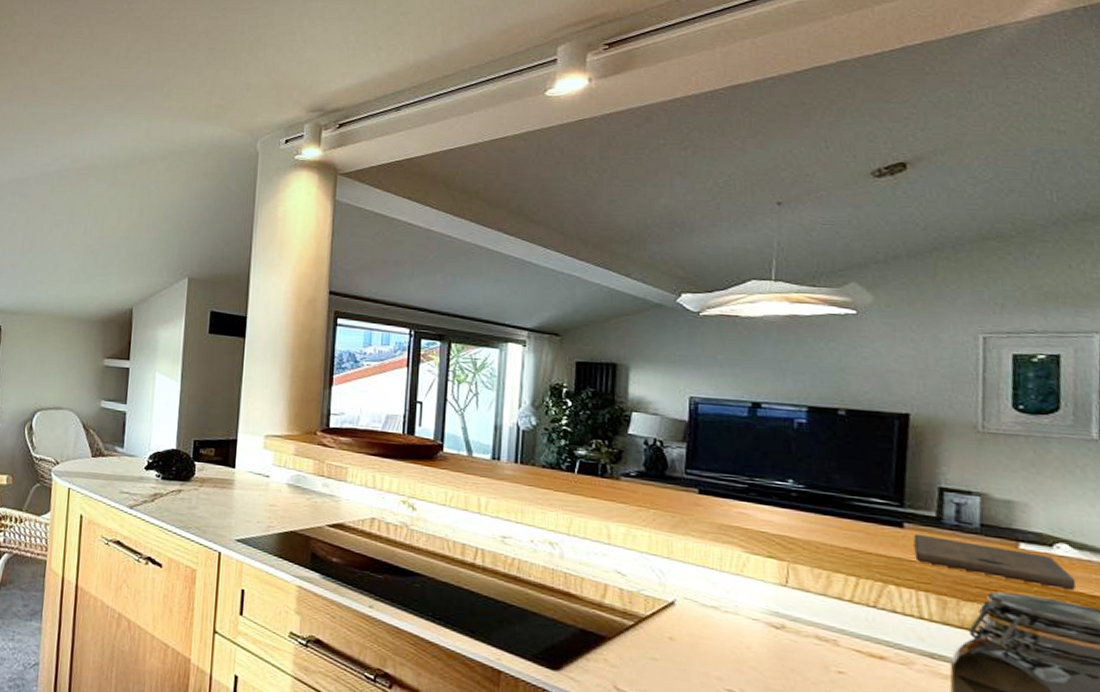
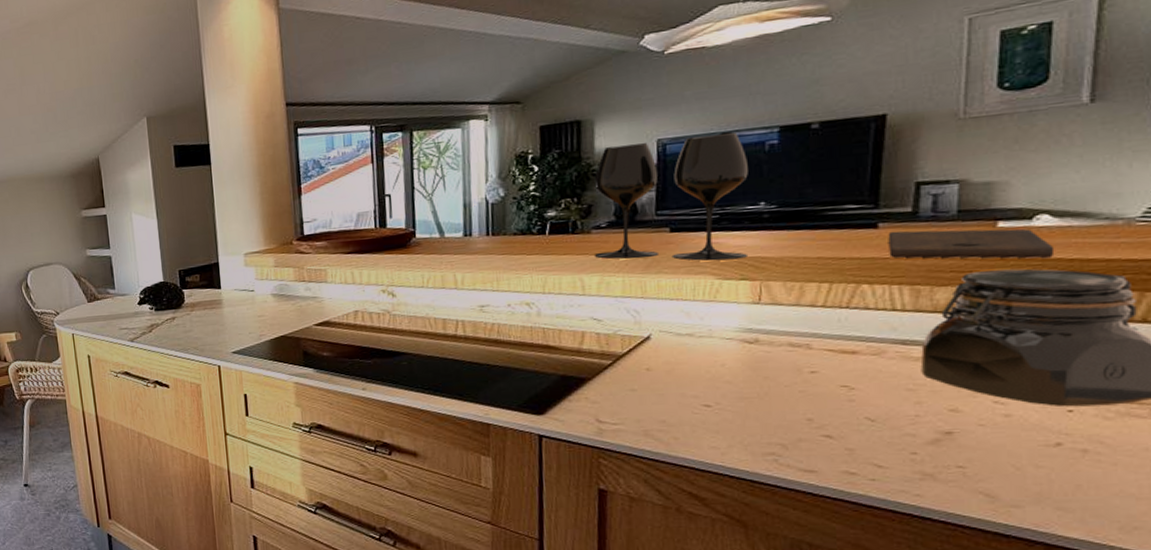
wine glass: none [623,395,777,535] -> present [595,132,749,262]

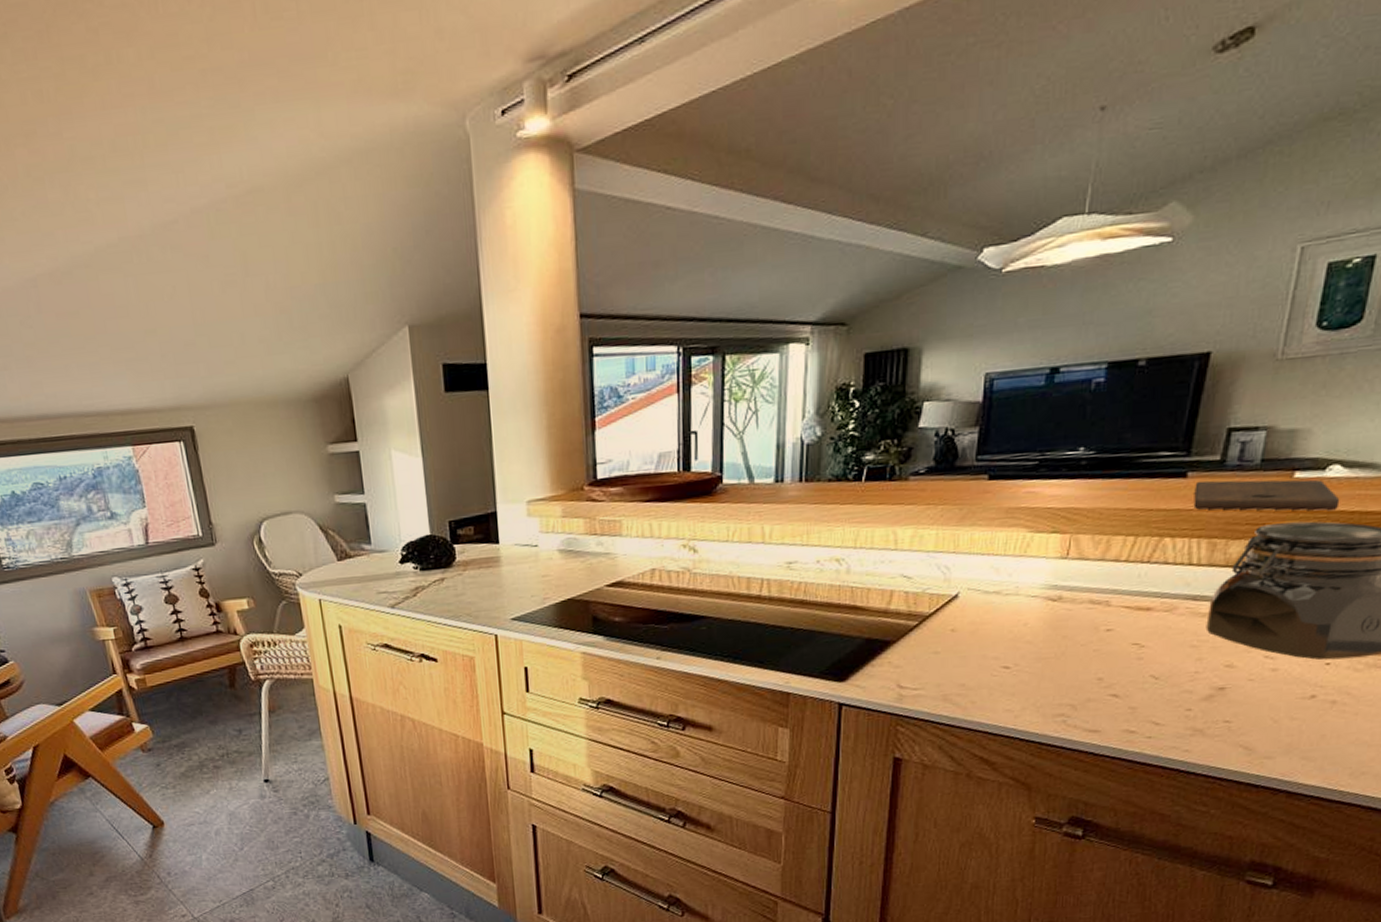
wine glass: present [595,132,749,262] -> none [911,367,1072,513]

